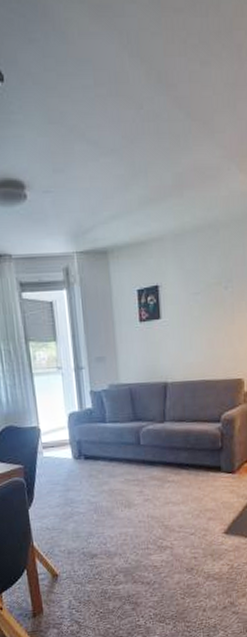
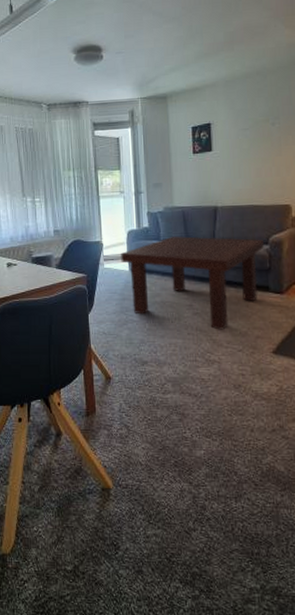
coffee table: none [62,417,216,515] -> present [121,236,264,330]

